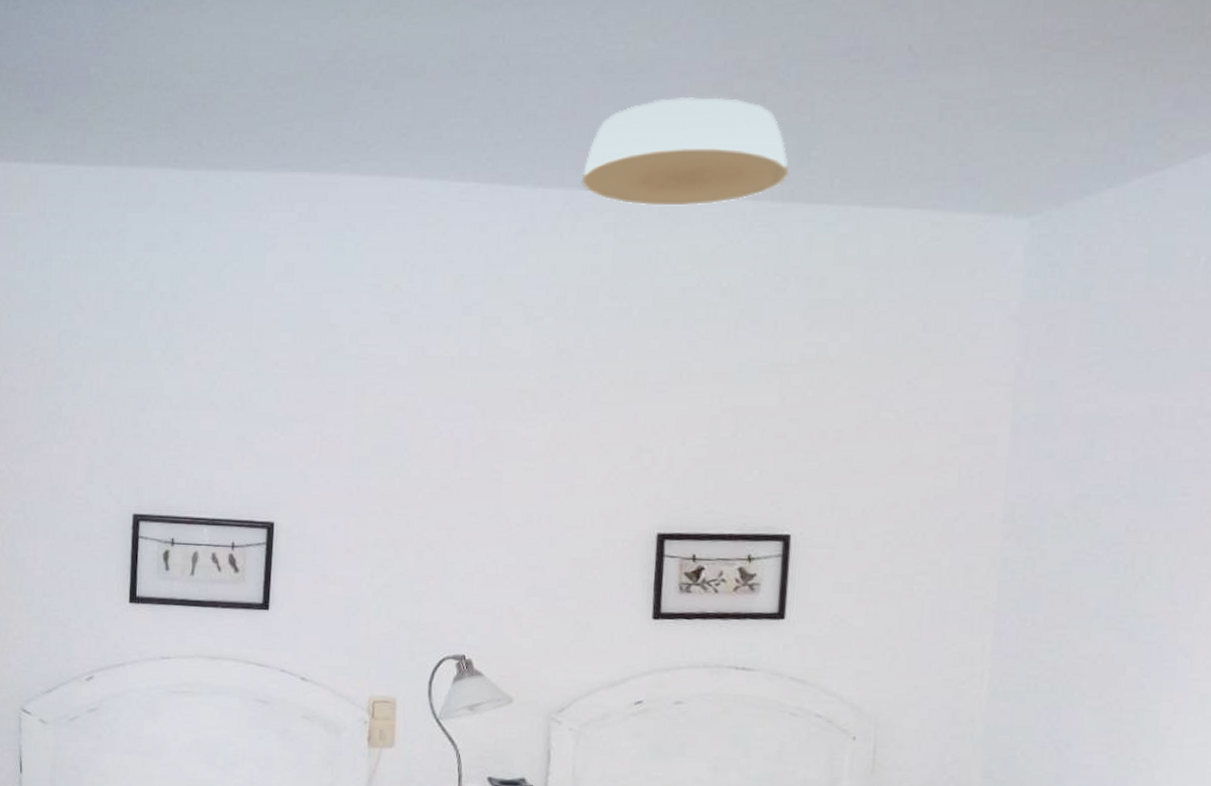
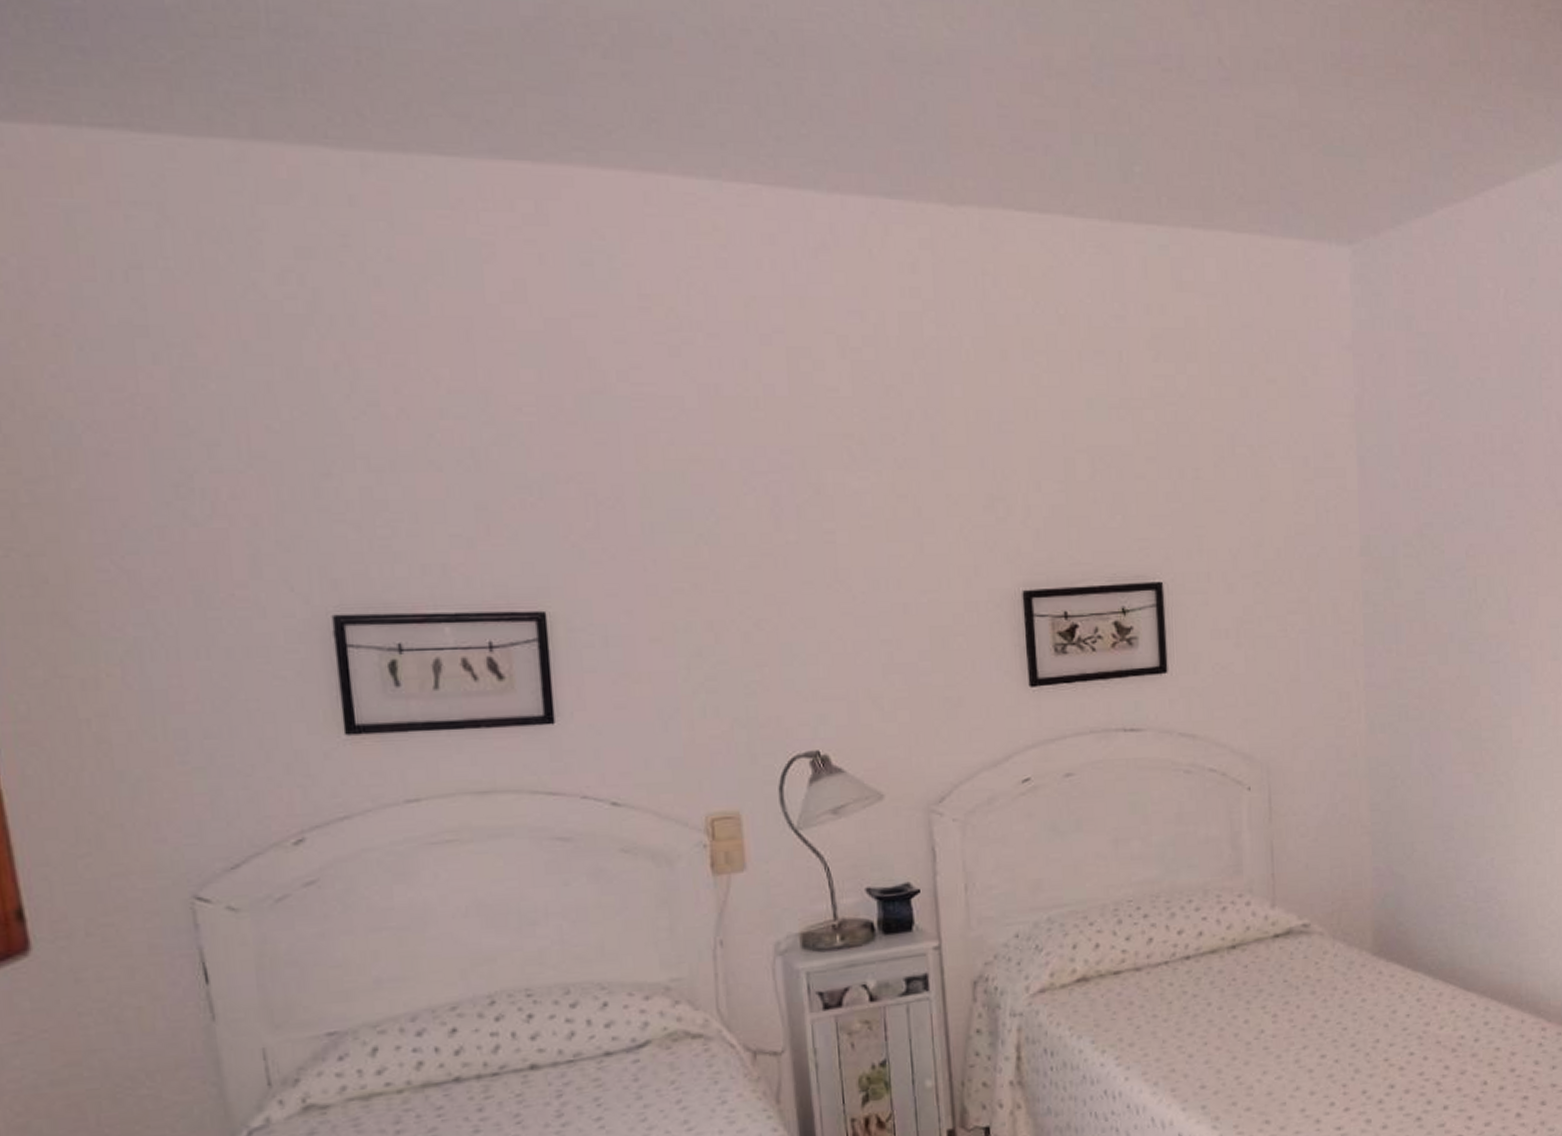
ceiling light: present [581,96,789,206] -> none [885,95,1115,222]

